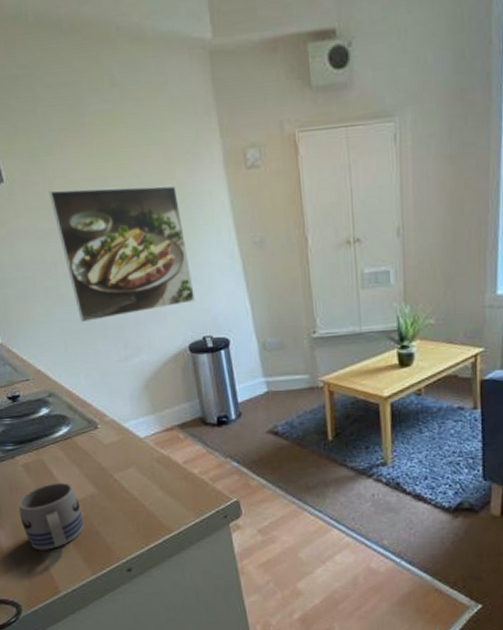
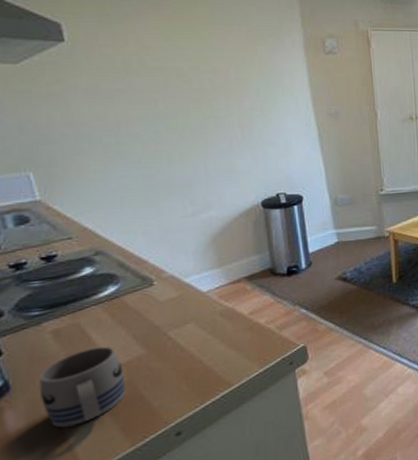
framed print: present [49,185,196,322] -> none [118,54,271,179]

